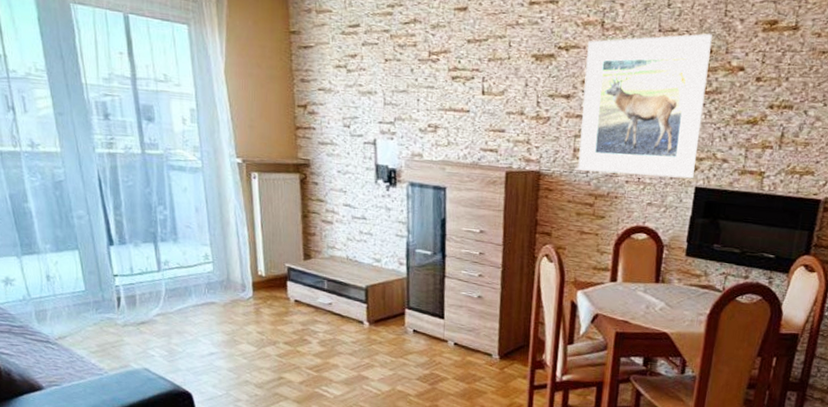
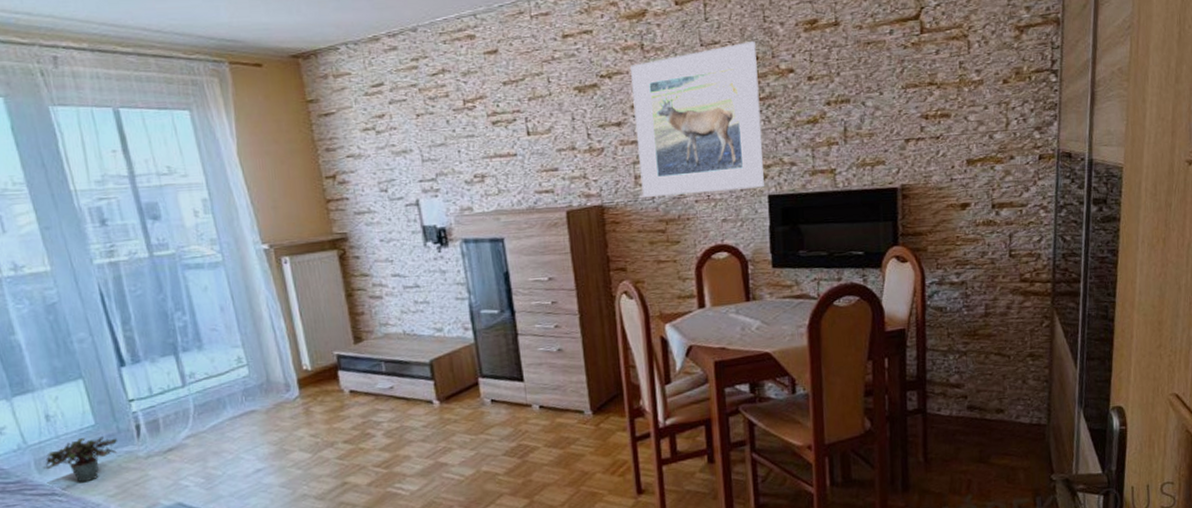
potted plant: none [42,300,101,338] -> present [43,436,117,483]

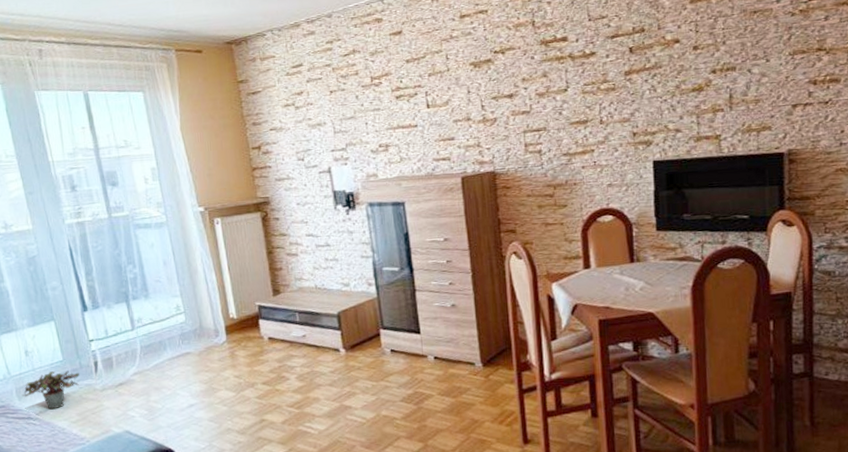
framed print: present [630,41,764,197] -> none [522,14,649,164]

